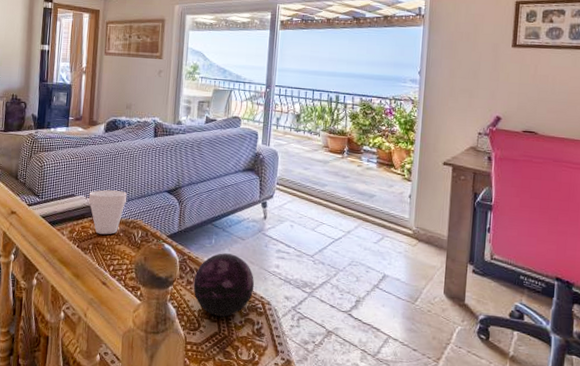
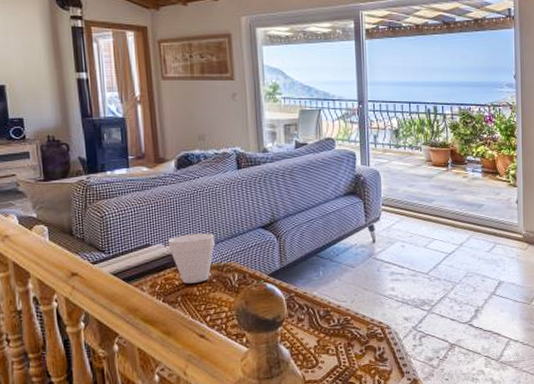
decorative orb: present [193,253,255,317] -> none [305,283,371,349]

